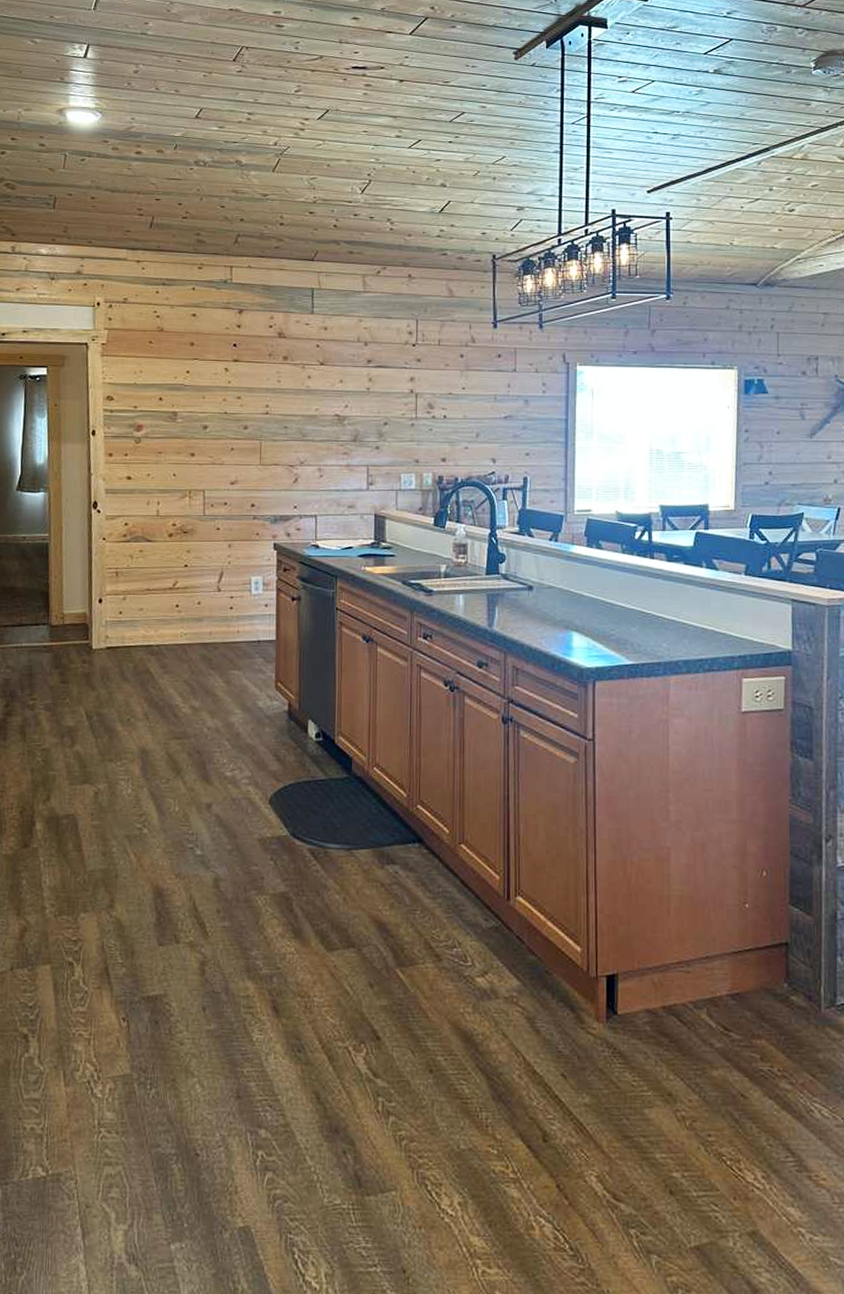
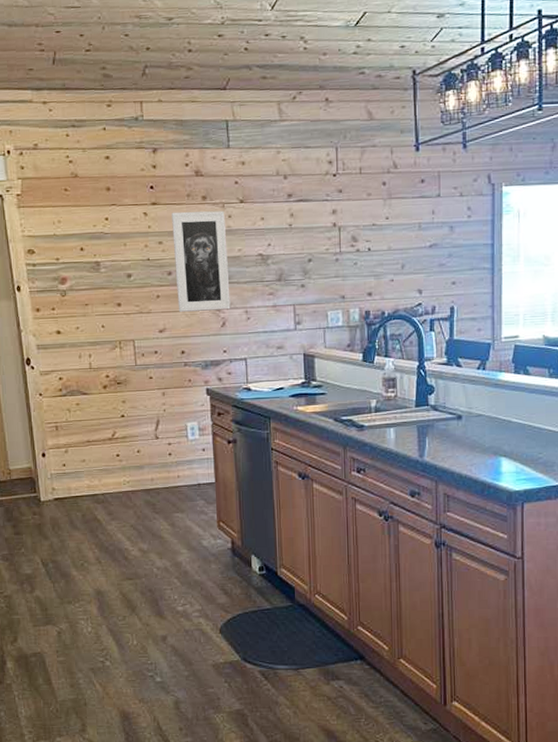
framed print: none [251,369,305,466] -> present [172,211,231,312]

